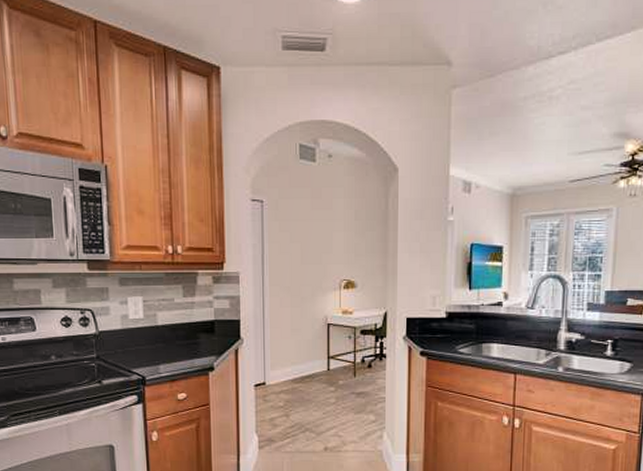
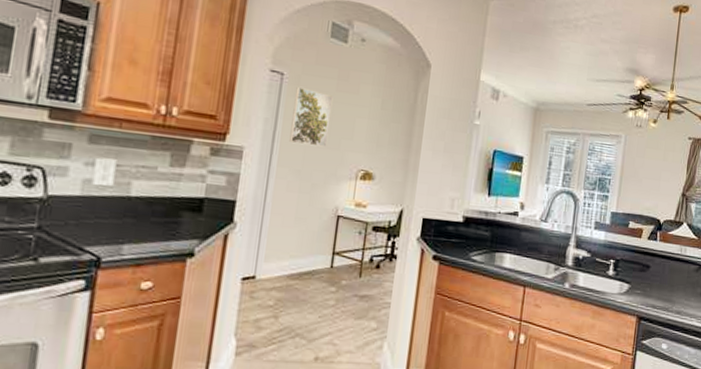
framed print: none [276,210,310,264] -> present [289,86,333,148]

